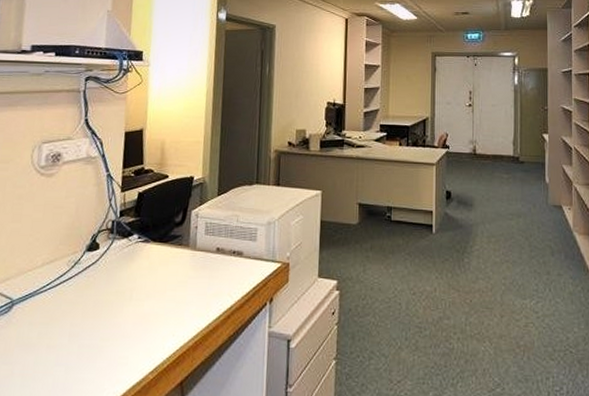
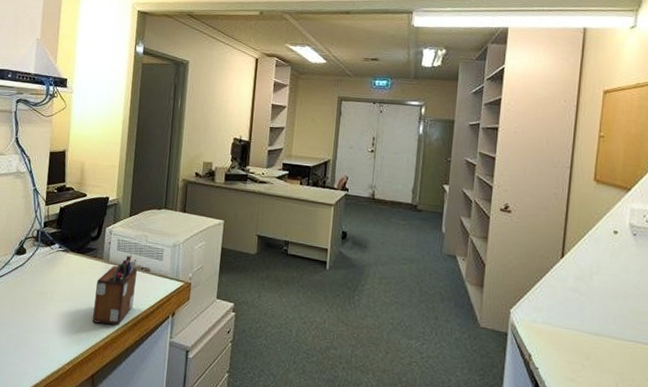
desk organizer: none [179,237,229,321] -> present [92,254,138,326]

